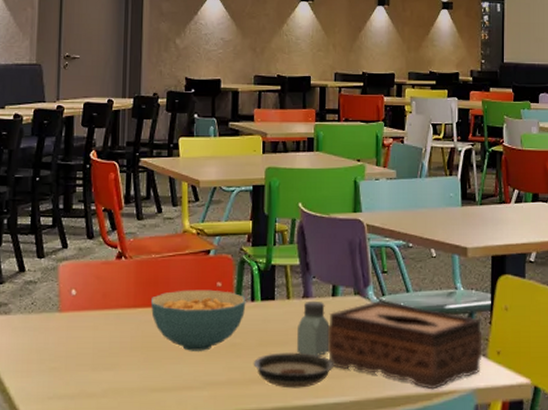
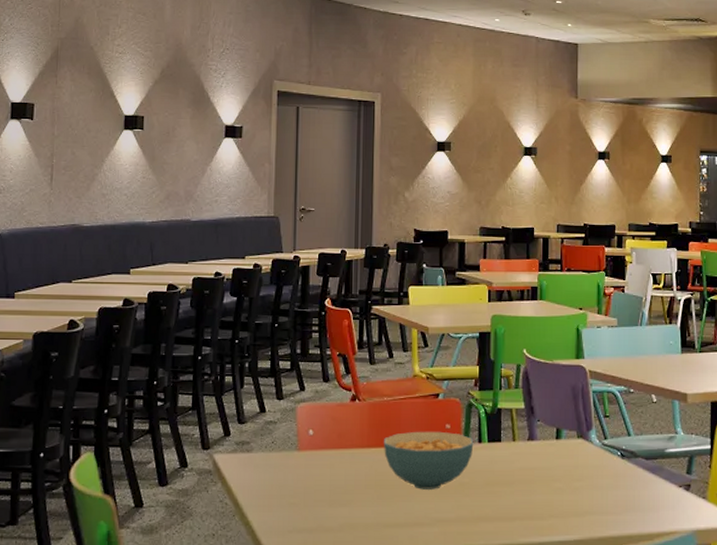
saucer: present [253,352,334,388] -> none [481,492,559,527]
saltshaker: present [297,300,330,356] -> none [523,443,554,496]
tissue box: present [327,301,482,390] -> none [551,444,702,530]

